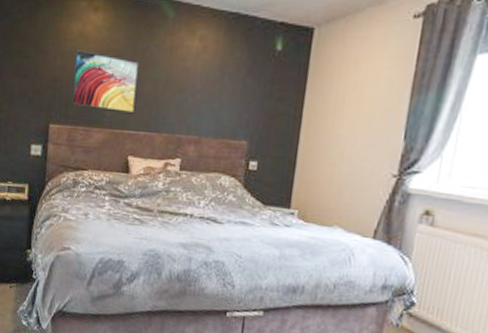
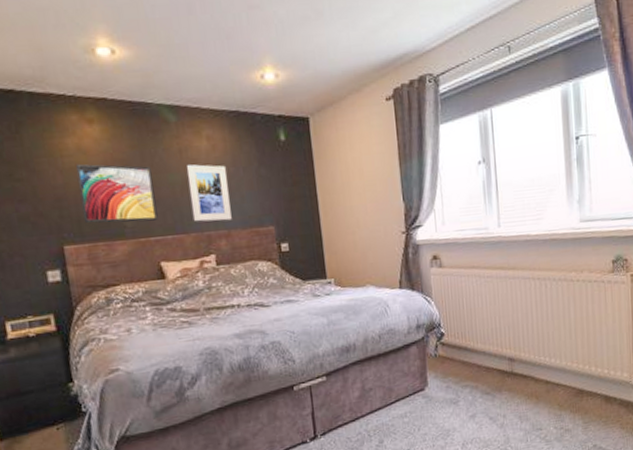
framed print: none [167,64,212,127] -> present [186,164,232,222]

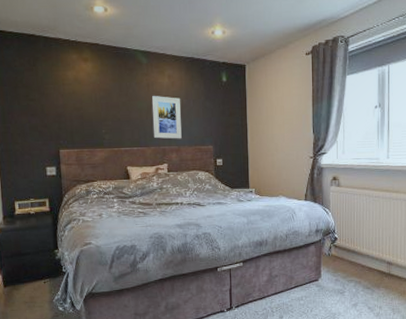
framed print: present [75,163,158,224] -> none [72,90,128,136]

